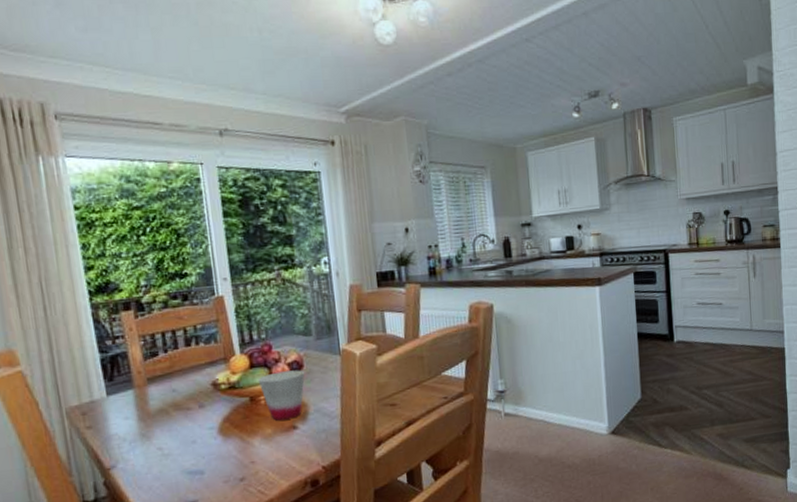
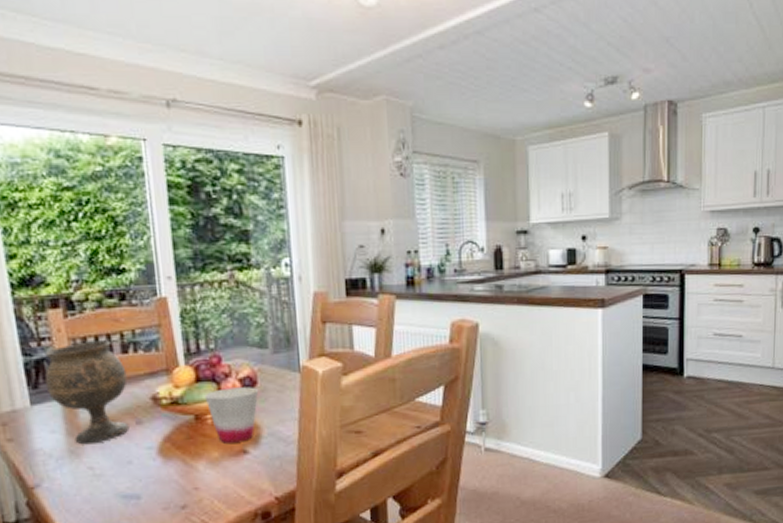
goblet: none [119,336,193,429] -> present [44,340,130,445]

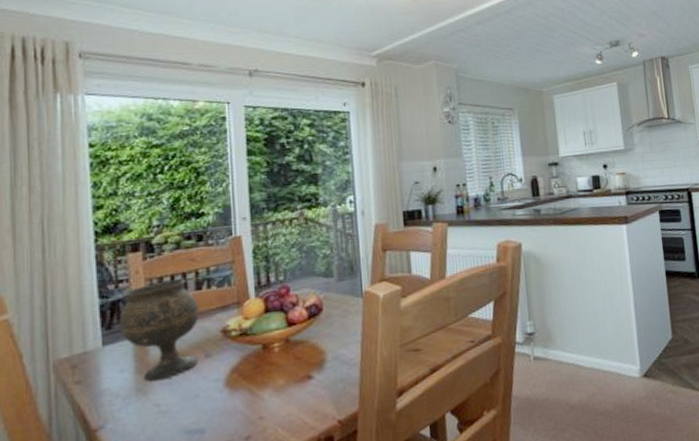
cup: present [204,387,259,443] -> none [272,313,324,370]

